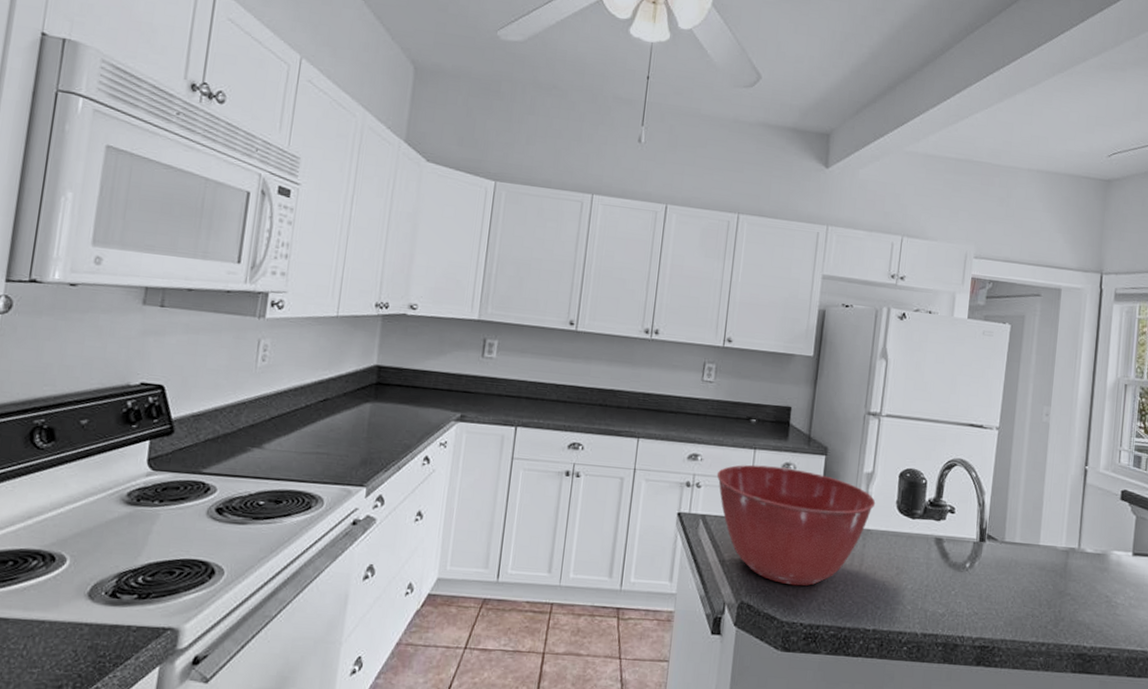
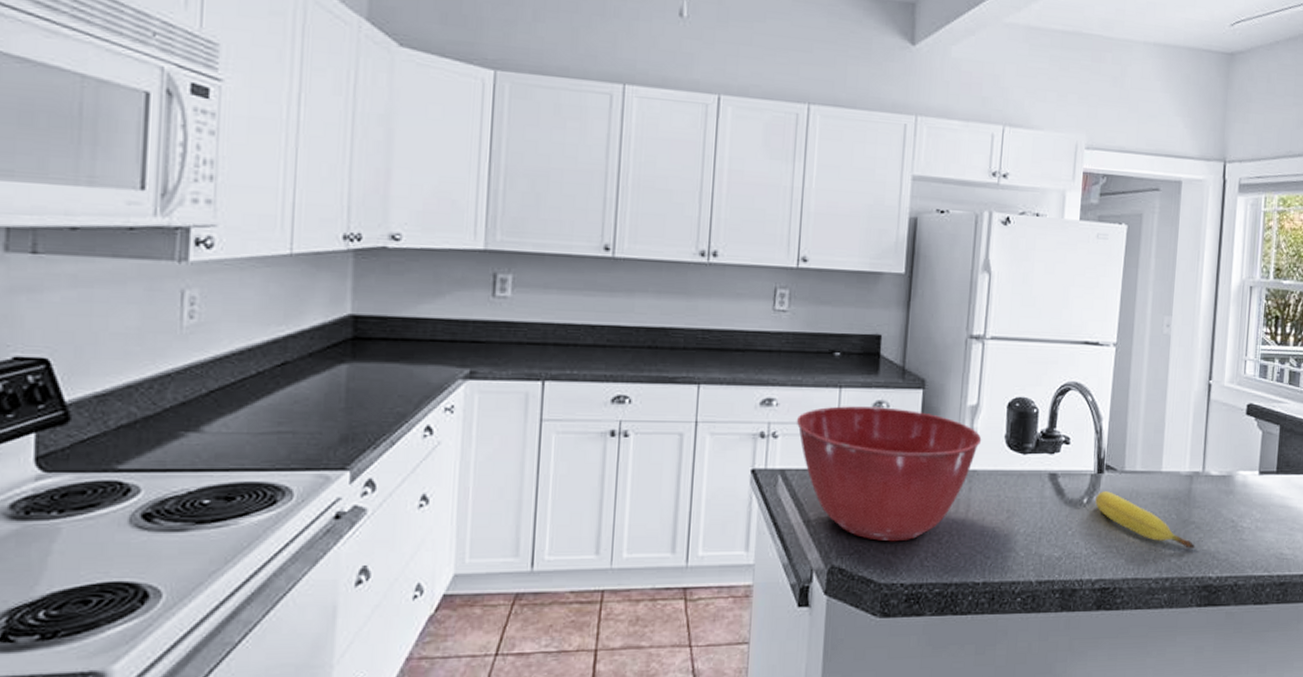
fruit: none [977,558,1071,618] -> present [1095,491,1196,548]

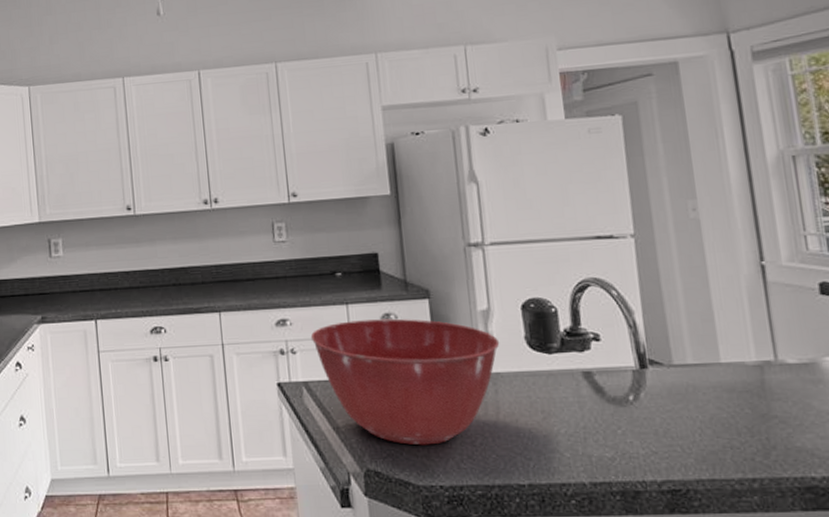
fruit: present [1095,491,1196,548] -> none [643,387,785,446]

